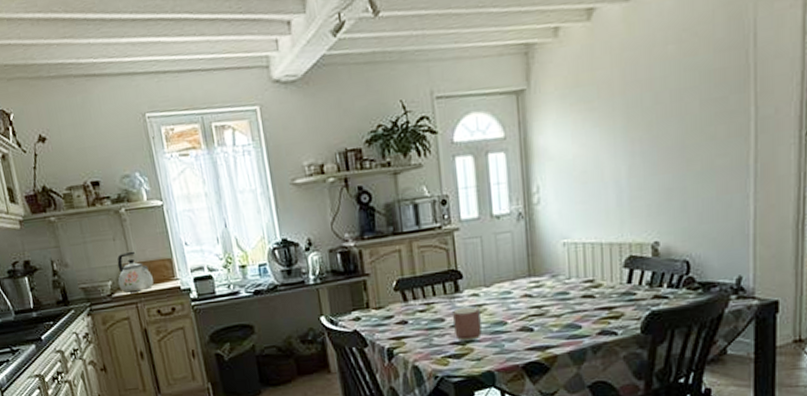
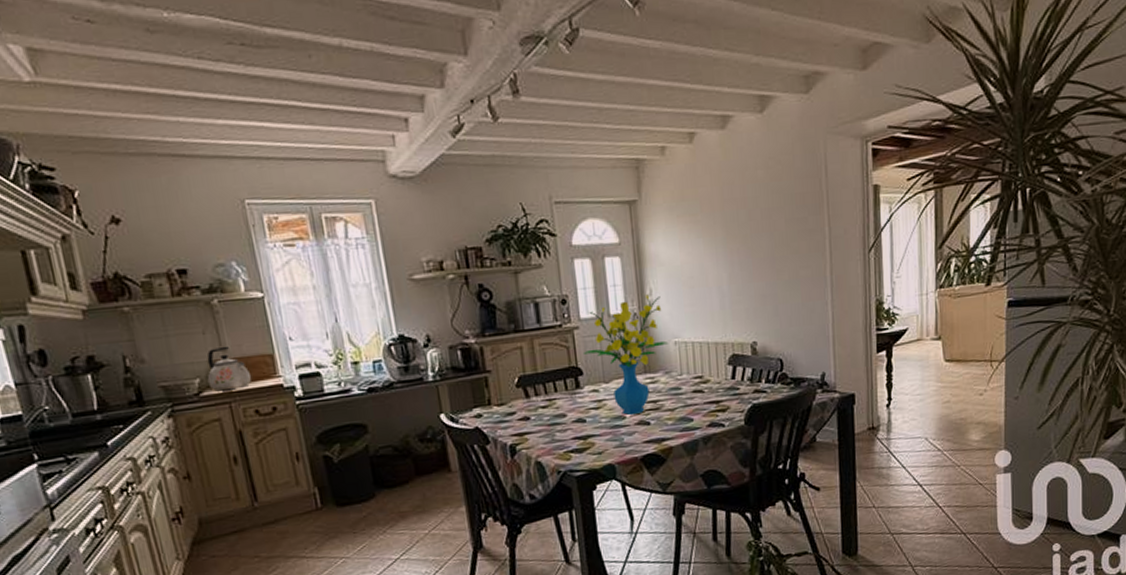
mug: present [453,307,482,341] -> none [574,402,602,436]
bouquet: none [464,192,557,320] -> present [584,294,669,415]

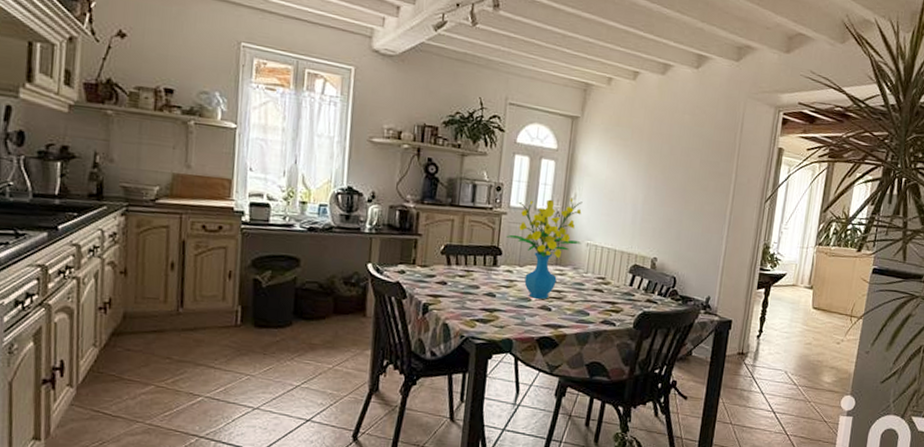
kettle: present [207,345,252,392] -> none [166,163,207,204]

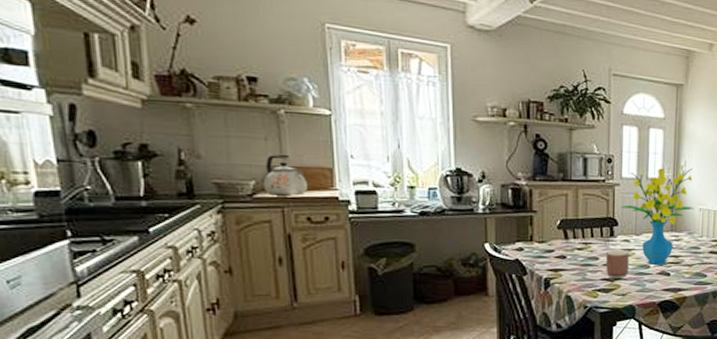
kettle: none [166,163,207,204] -> present [263,154,309,196]
mug: none [485,280,511,310] -> present [606,250,629,278]

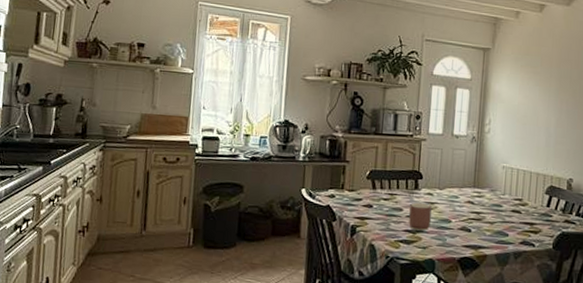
kettle: present [263,154,309,196] -> none [135,104,168,139]
bouquet: present [621,165,695,265] -> none [426,123,498,221]

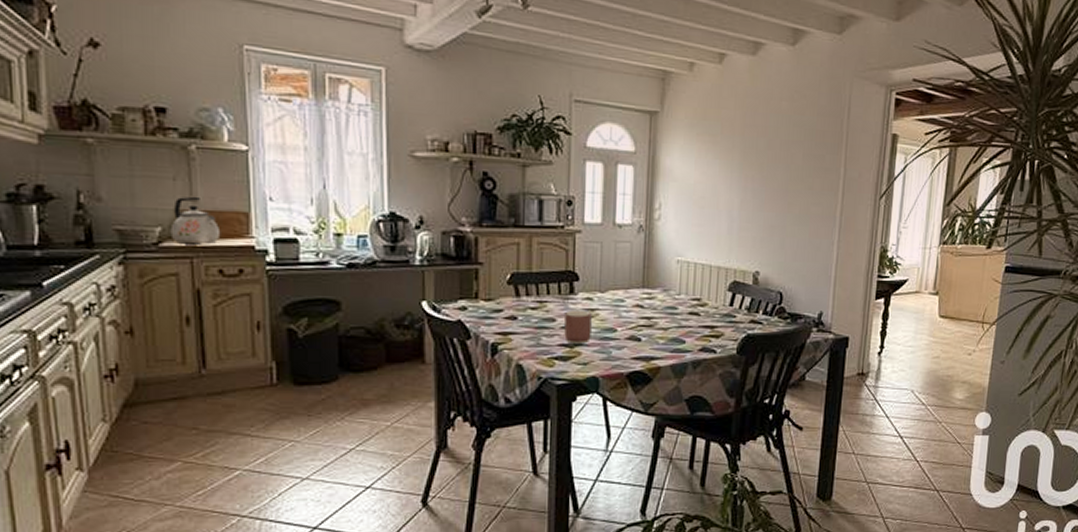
kettle: none [135,104,168,139] -> present [170,196,221,245]

